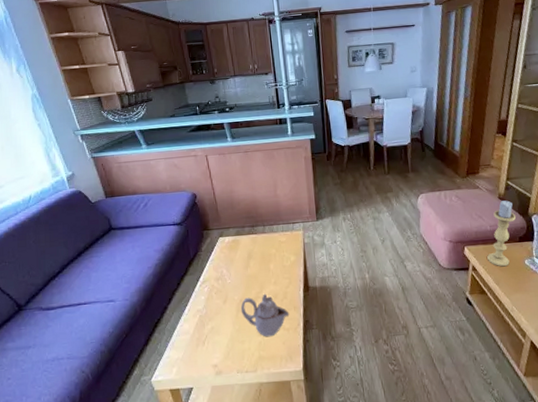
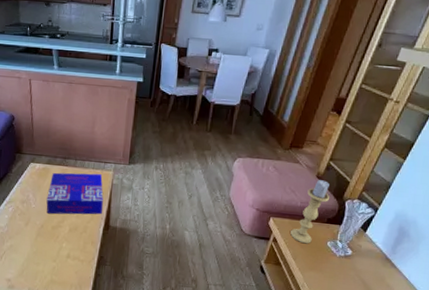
teapot: present [240,293,290,337] -> none [40,224,86,265]
board game: none [241,236,299,287] -> present [46,172,104,215]

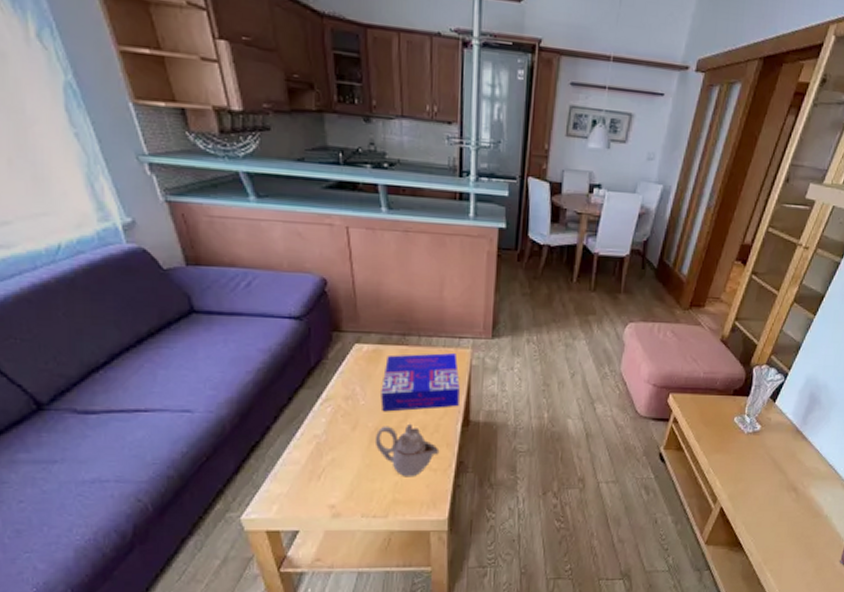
teapot: none [40,224,86,265] -> present [374,423,440,477]
candle holder: present [290,180,330,244] -> none [693,344,736,422]

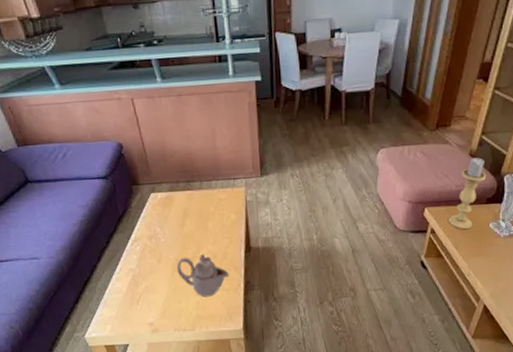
board game: present [381,353,460,412] -> none [176,193,240,246]
candle holder: none [693,344,736,422] -> present [449,158,487,230]

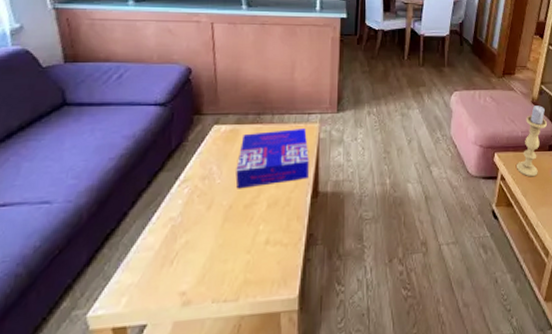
board game: none [176,193,240,246] -> present [235,129,309,189]
teapot: present [176,253,230,297] -> none [228,198,291,255]

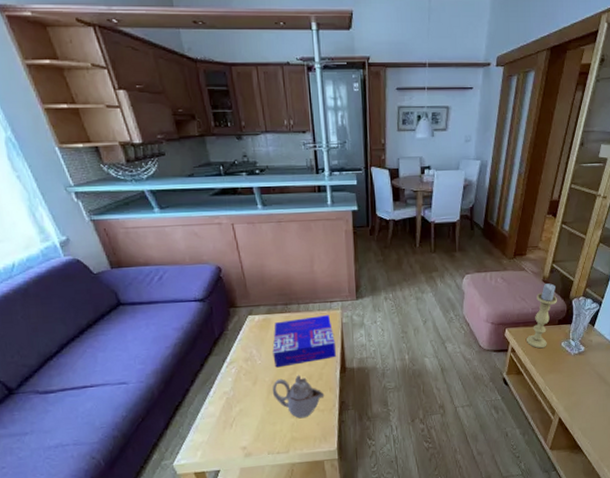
teapot: none [228,198,291,255] -> present [272,374,325,419]

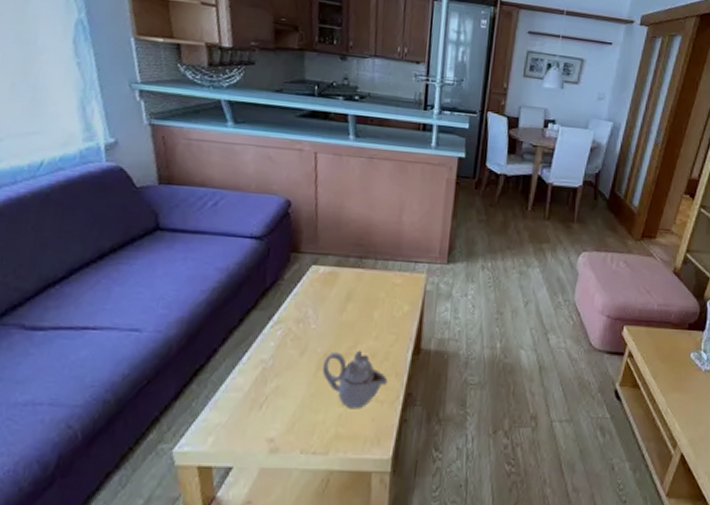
board game: present [272,315,336,368] -> none [332,277,413,337]
candle holder: present [526,283,558,349] -> none [648,276,690,358]

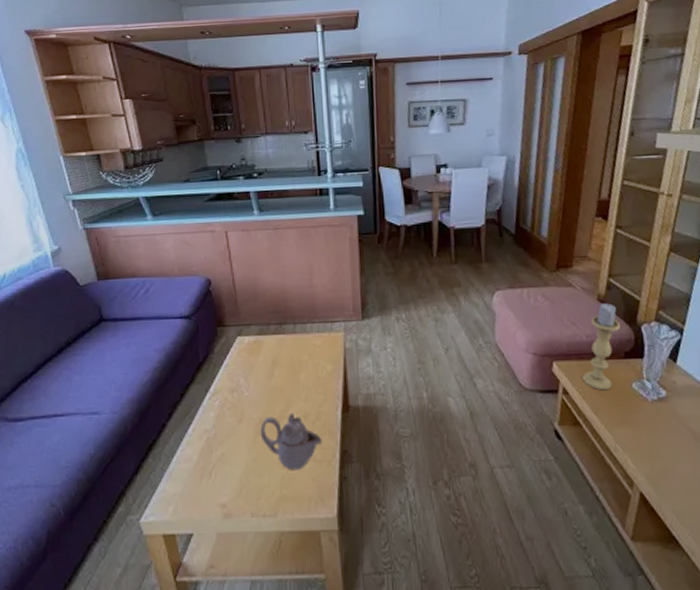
candle holder: none [648,276,690,358] -> present [582,303,621,391]

